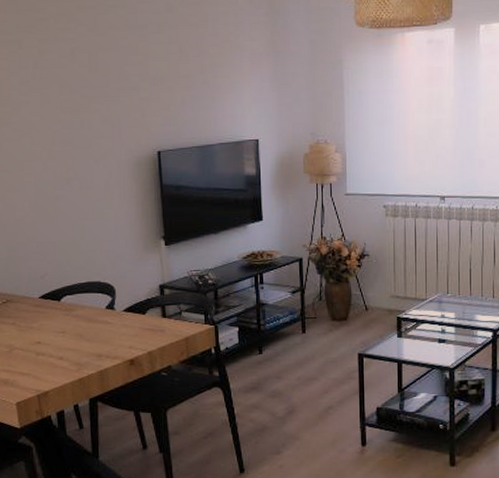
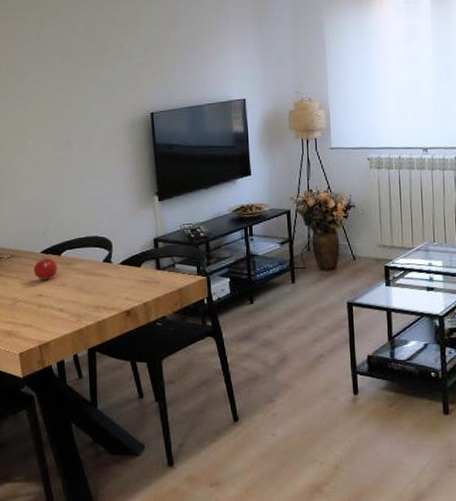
fruit: none [31,301,57,327] -> present [33,256,57,280]

